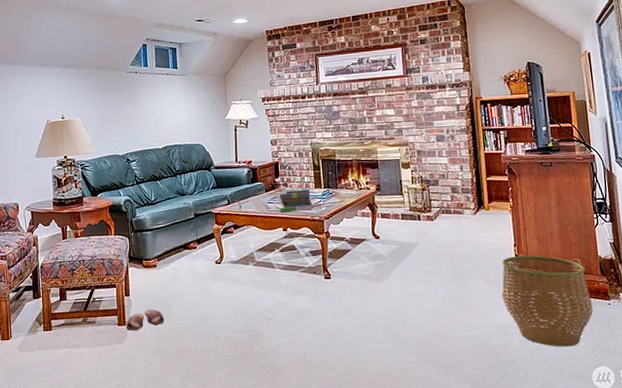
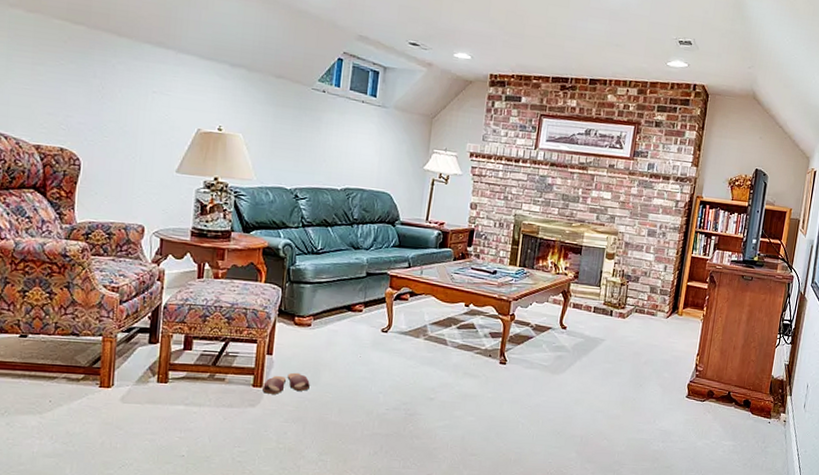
books: present [274,188,313,212] -> none [460,260,504,288]
basket: present [501,255,594,347] -> none [673,365,757,459]

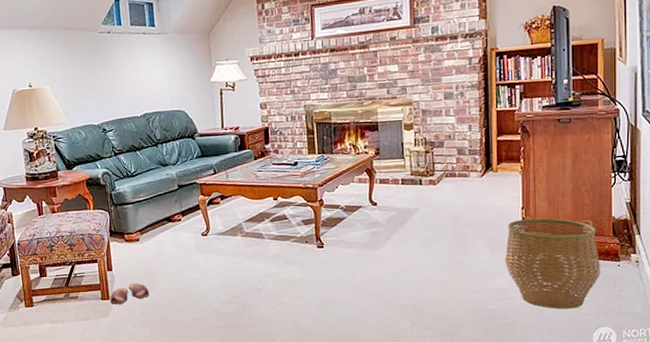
basket: none [673,365,757,459] -> present [504,218,601,310]

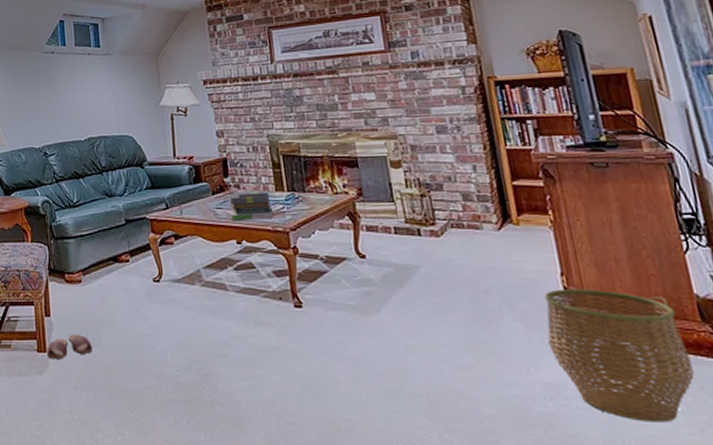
books: none [264,154,305,181] -> present [224,190,274,220]

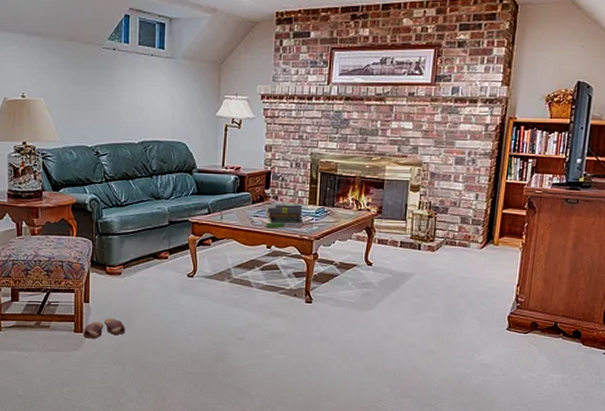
basket: present [543,289,696,423] -> none [492,296,588,392]

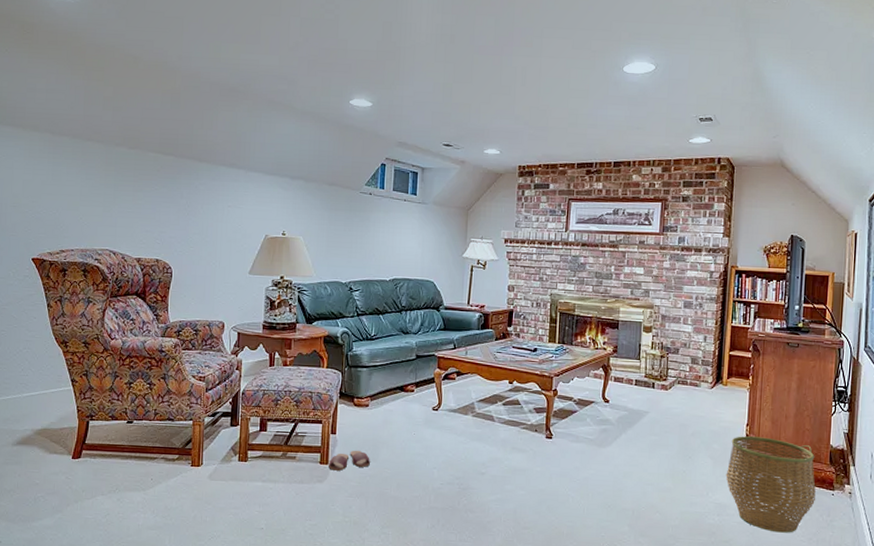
books: present [260,202,304,228] -> none [502,339,544,365]
basket: none [492,296,588,392] -> present [725,436,816,533]

